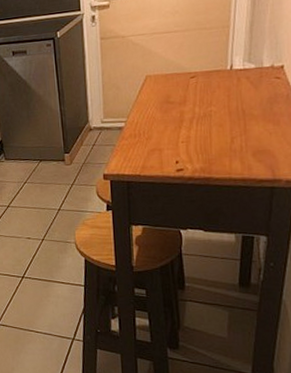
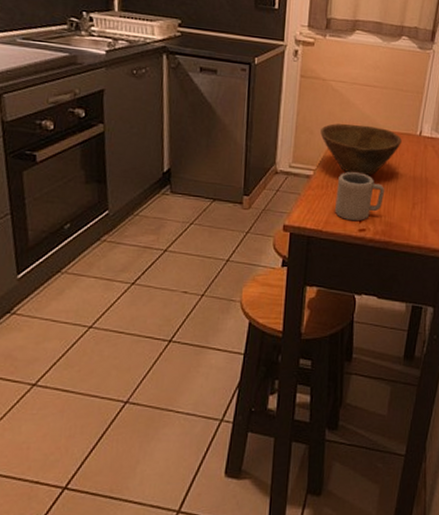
bowl: none [126,70,211,119] -> present [320,123,402,176]
cup: none [149,116,199,163] -> present [335,172,385,221]

